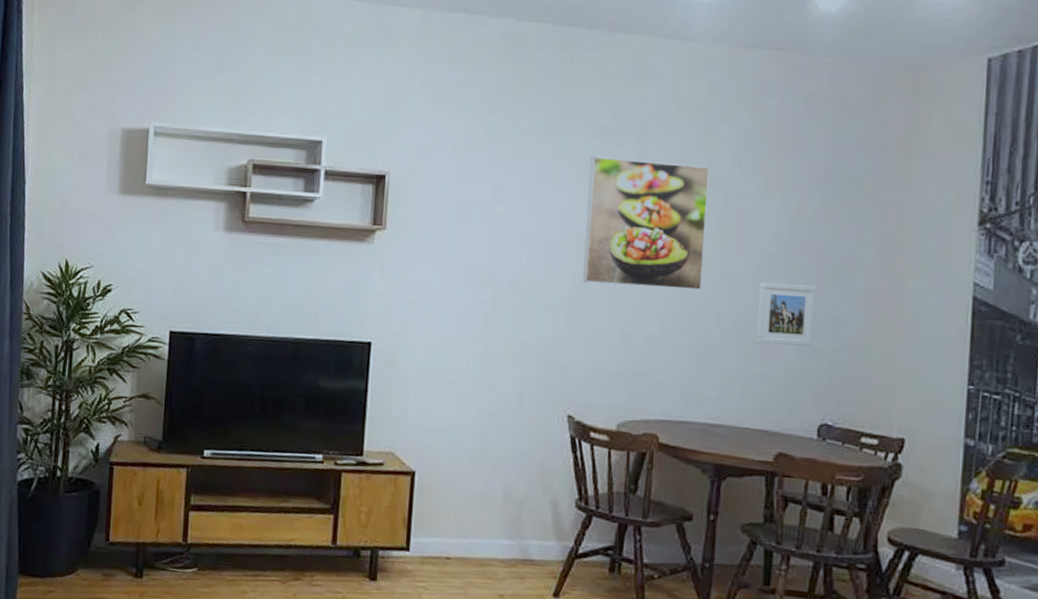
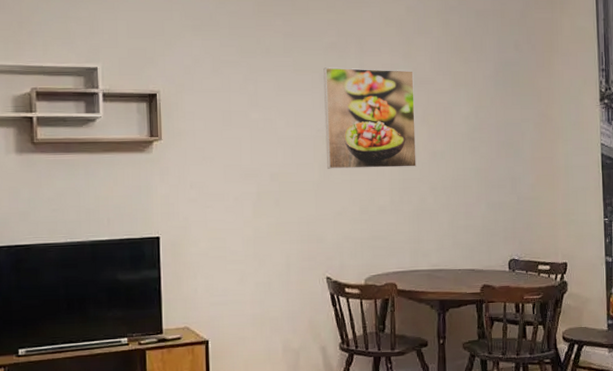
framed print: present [755,282,817,346] -> none [457,156,499,204]

